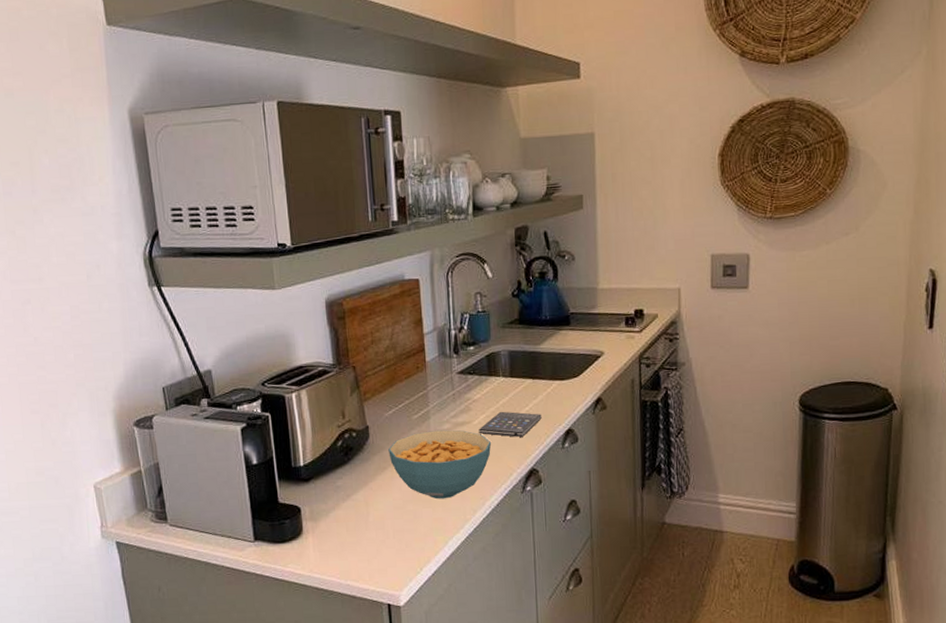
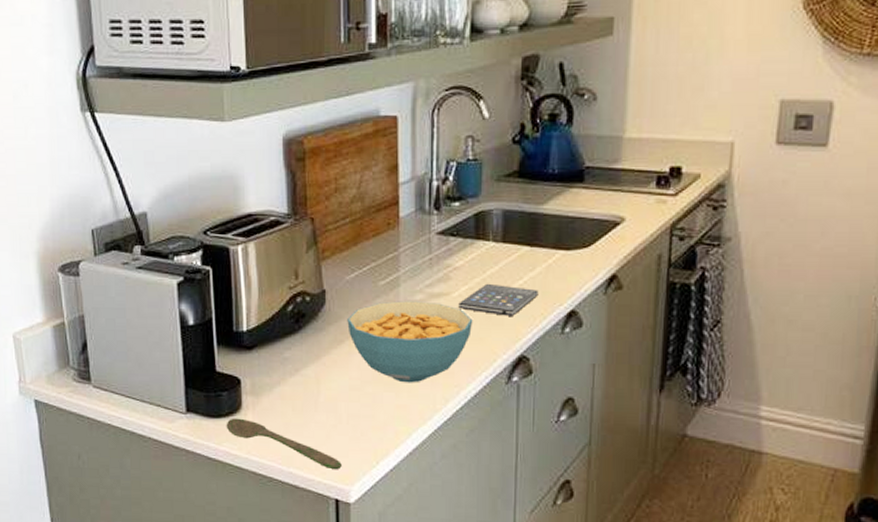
spoon: none [290,541,391,578] -> present [226,418,342,469]

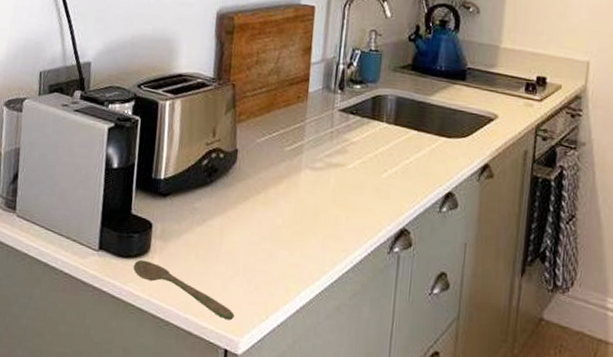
cereal bowl: present [347,301,473,383] -> none [253,166,364,244]
smartphone: present [458,283,539,316] -> none [352,159,422,192]

